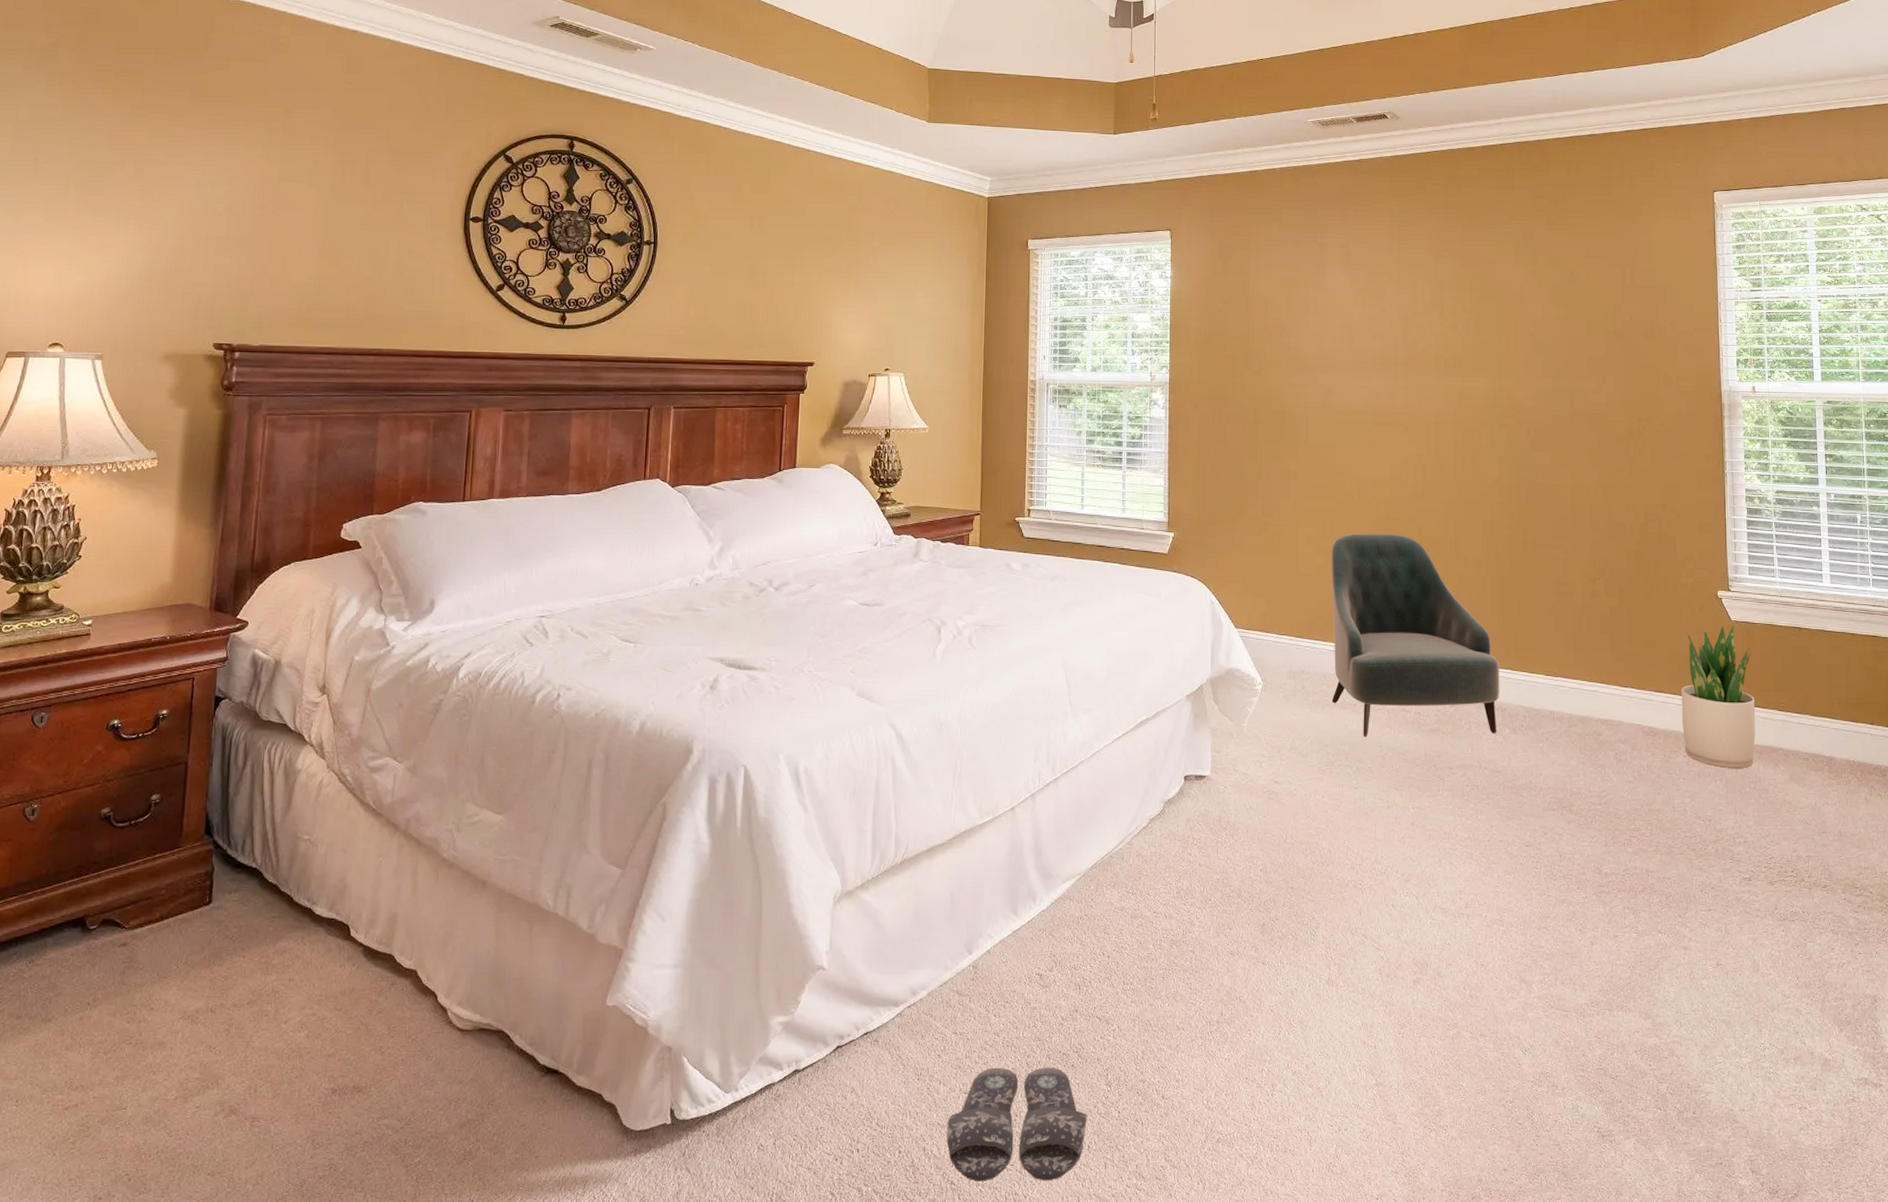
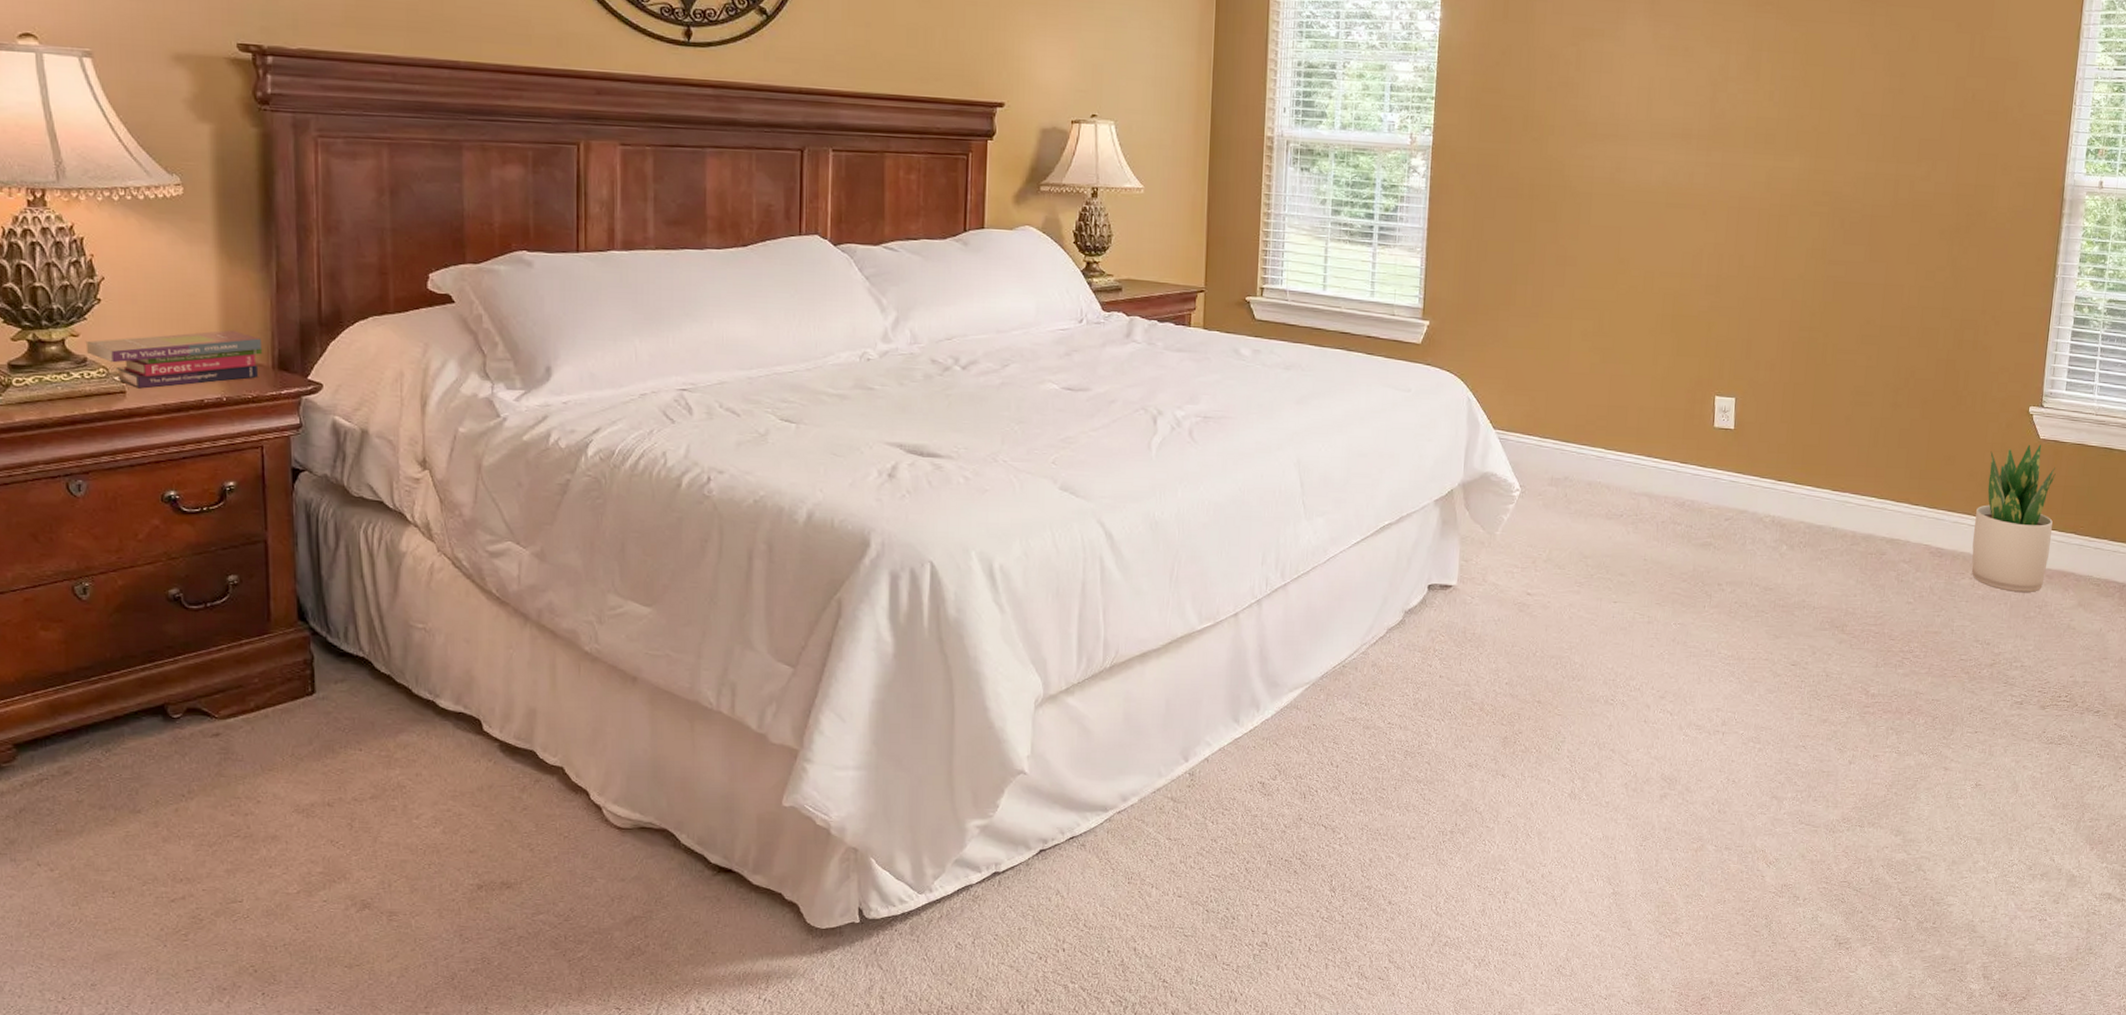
books: none [64,578,204,631] -> present [85,330,263,389]
slippers: present [946,1067,1087,1182] -> none [1158,872,1309,980]
armchair: present [1331,533,1500,738] -> none [1596,329,1784,551]

